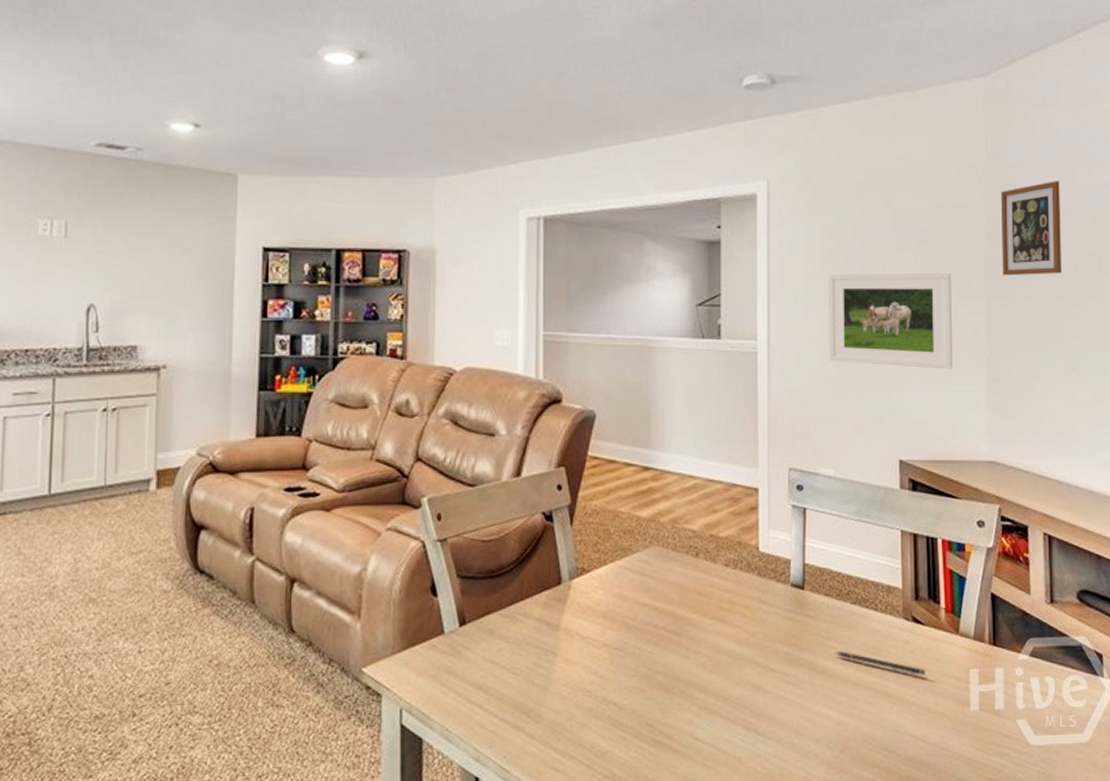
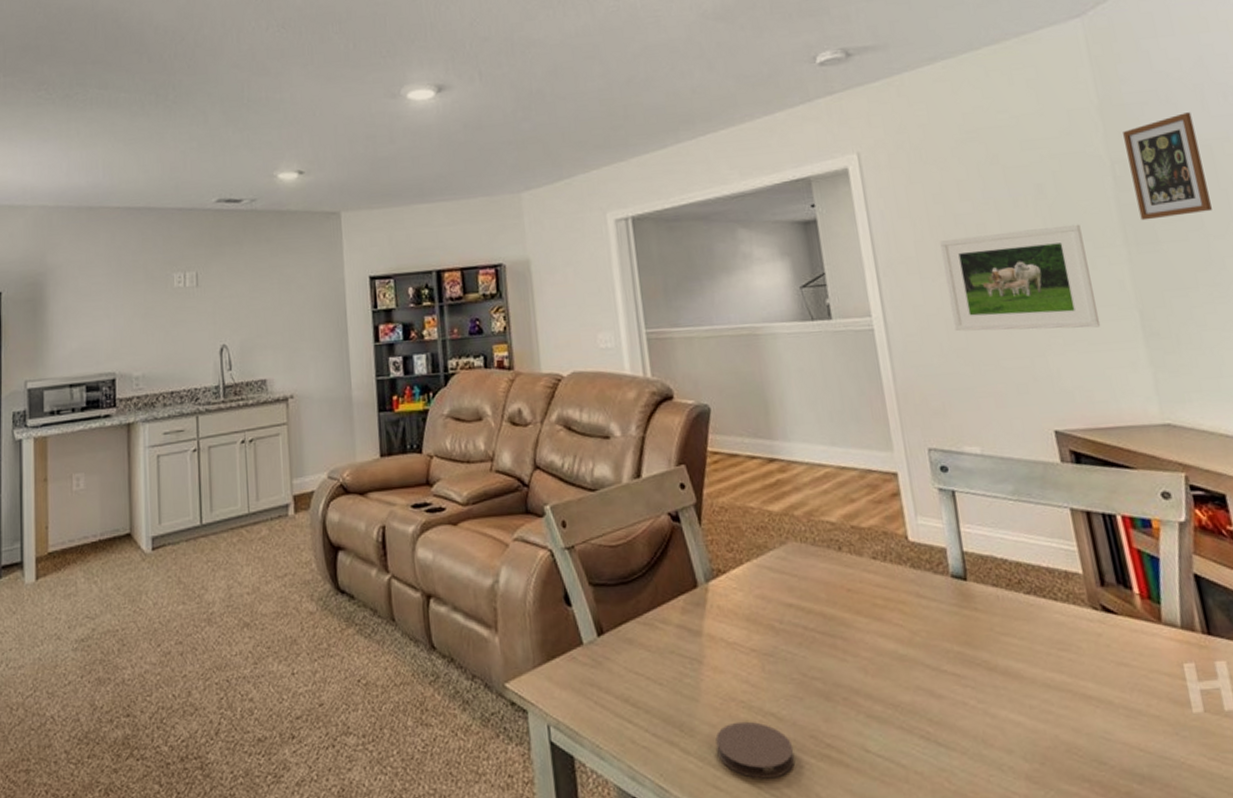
coaster: none [559,709,630,762] -> present [715,721,795,779]
pen: present [835,651,926,676] -> none [1014,648,1130,673]

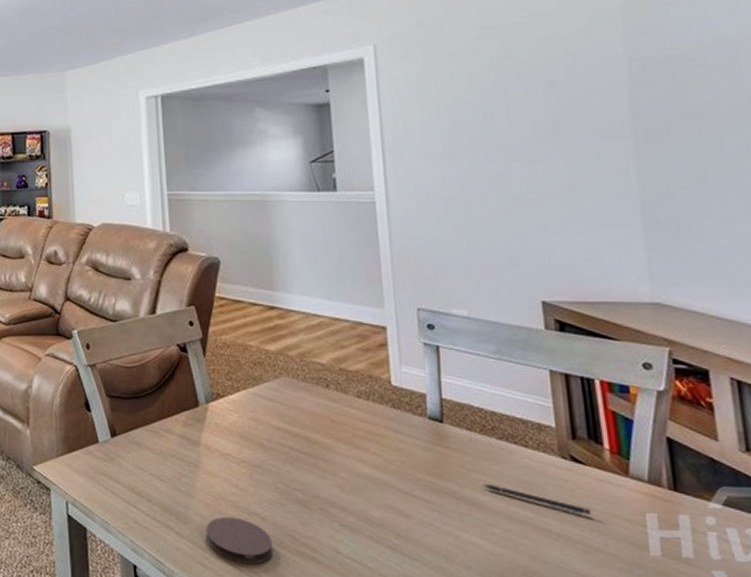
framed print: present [939,224,1101,332] -> none [445,116,600,212]
pen: none [1014,648,1130,673] -> present [482,484,592,515]
picture frame: present [1123,112,1212,221] -> none [644,13,730,115]

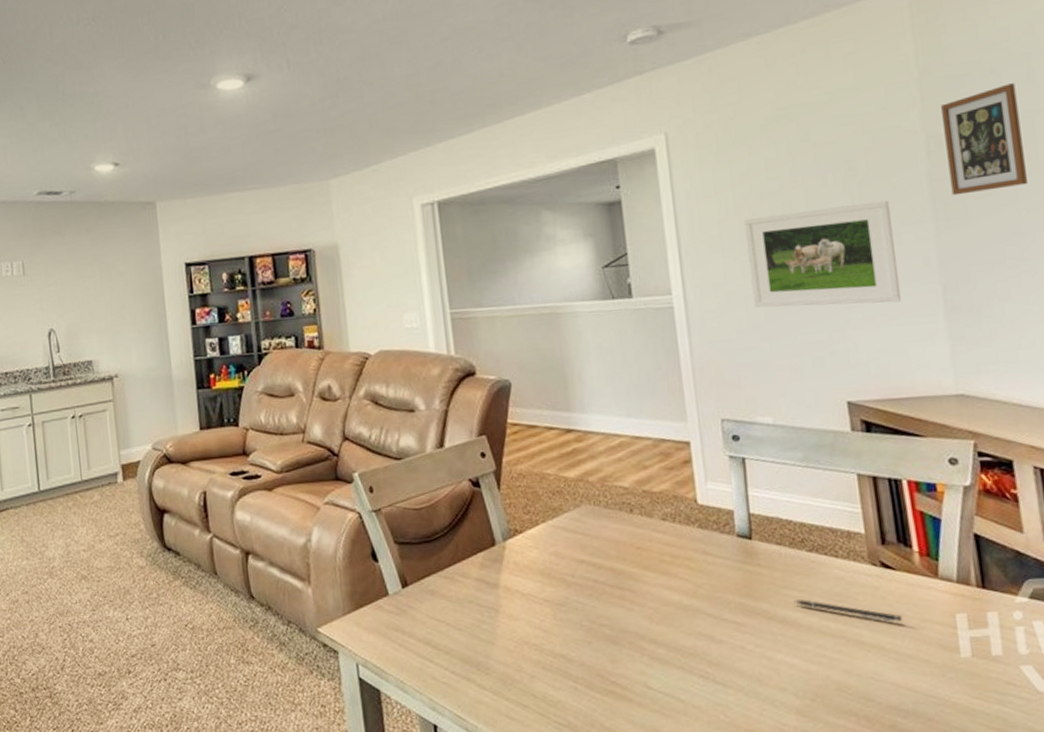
coaster: present [206,516,273,565] -> none [509,661,582,711]
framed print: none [445,116,600,212] -> present [743,200,902,308]
picture frame: none [644,13,730,115] -> present [941,83,1027,196]

